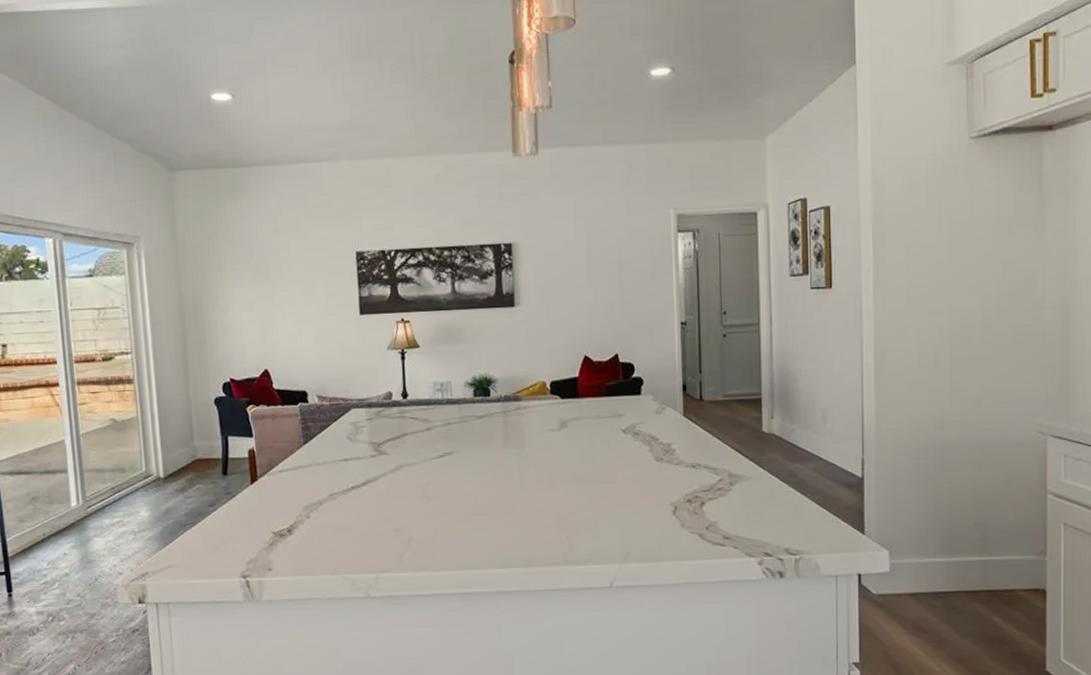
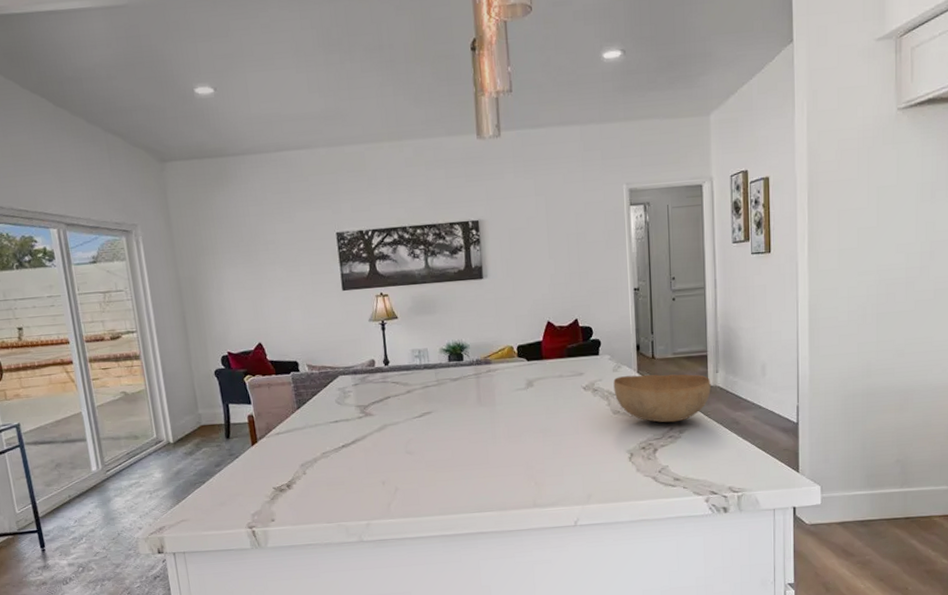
bowl: none [656,418,765,473] -> present [613,374,711,423]

